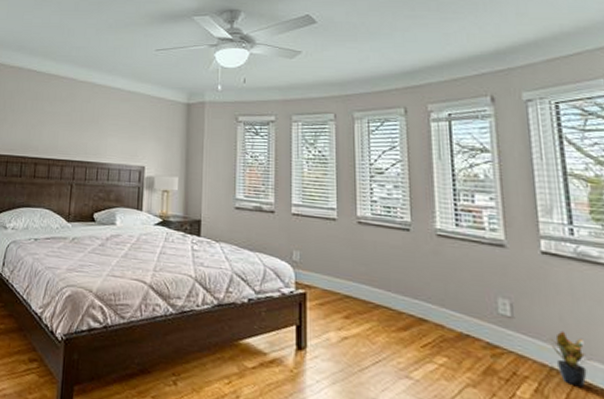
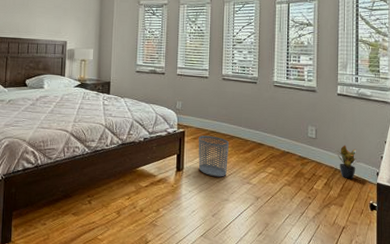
waste bin: none [326,300,374,365] -> present [198,135,229,177]

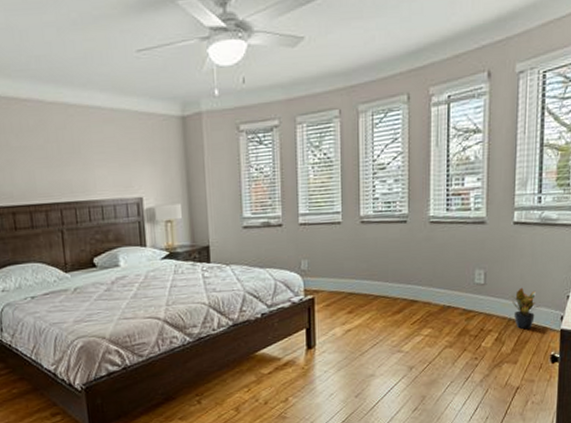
waste bin: present [198,135,229,177] -> none [332,299,373,350]

